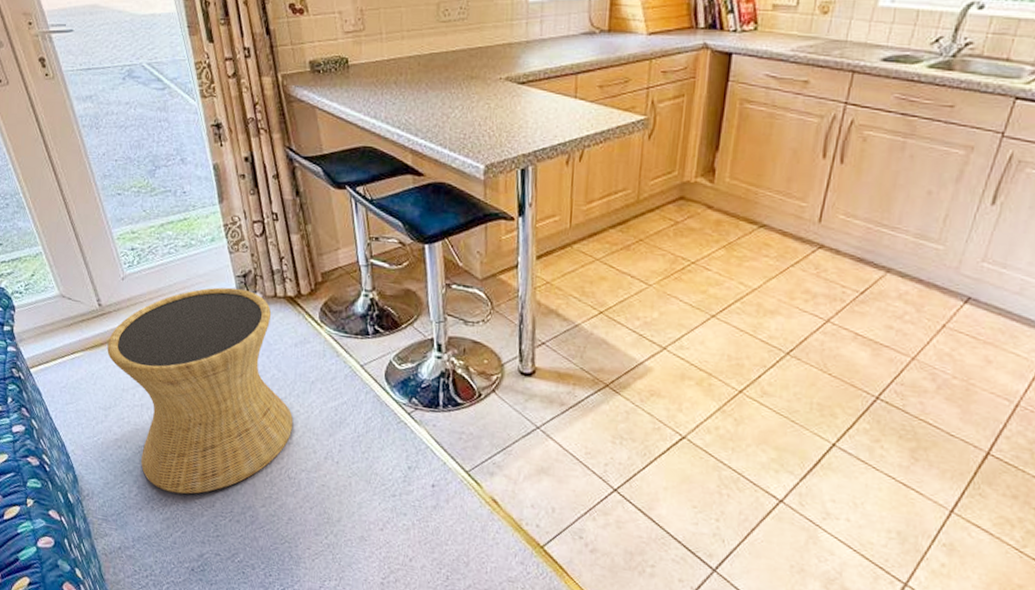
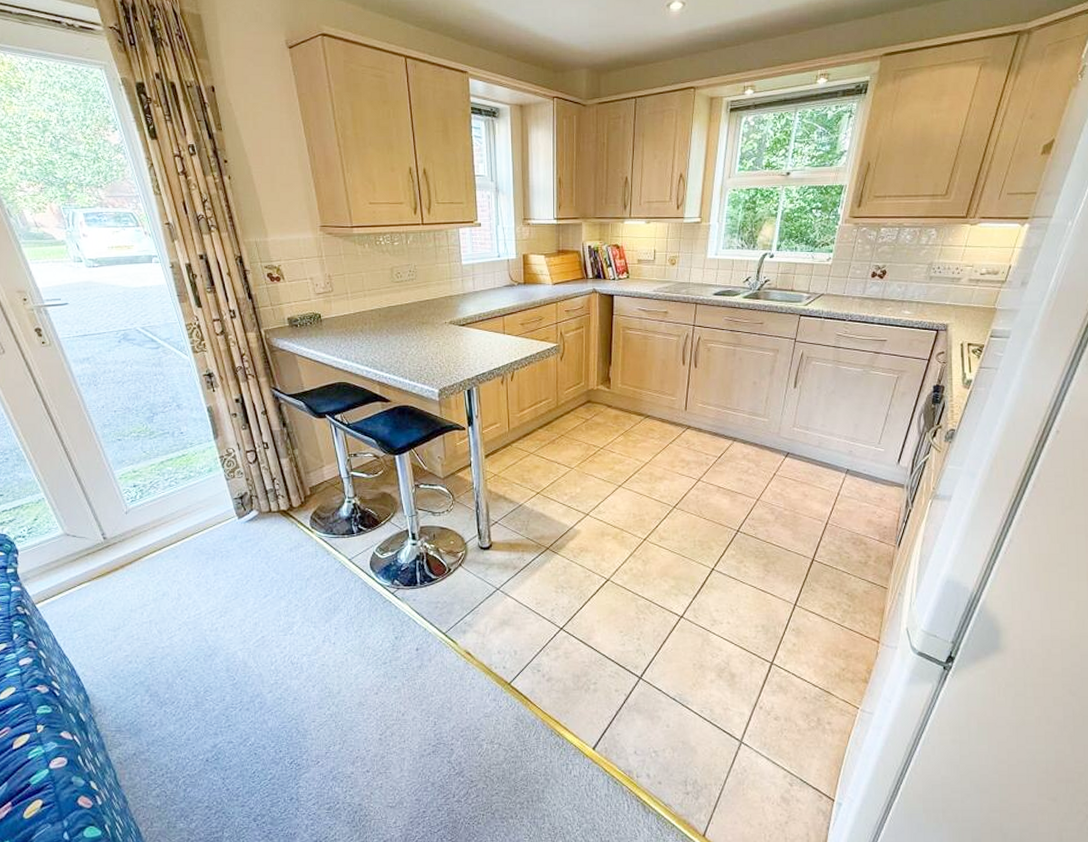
side table: present [107,287,293,494] -> none [114,508,293,695]

